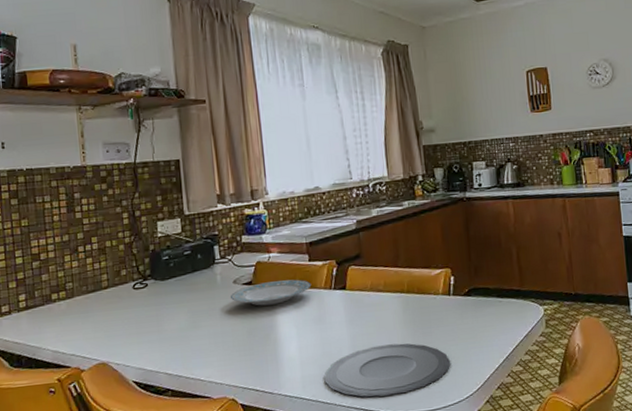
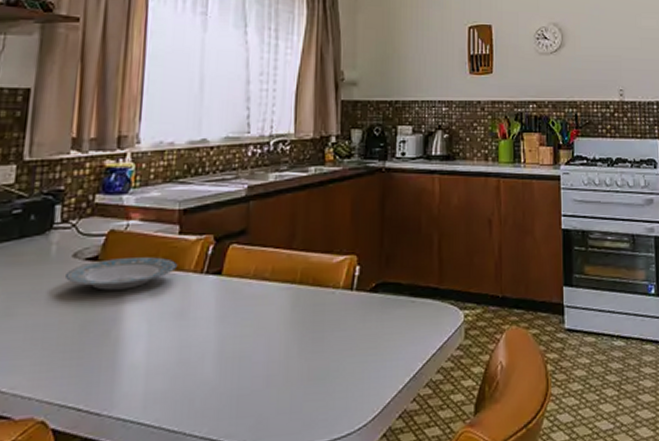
plate: present [324,343,451,398] -> none [174,350,344,427]

